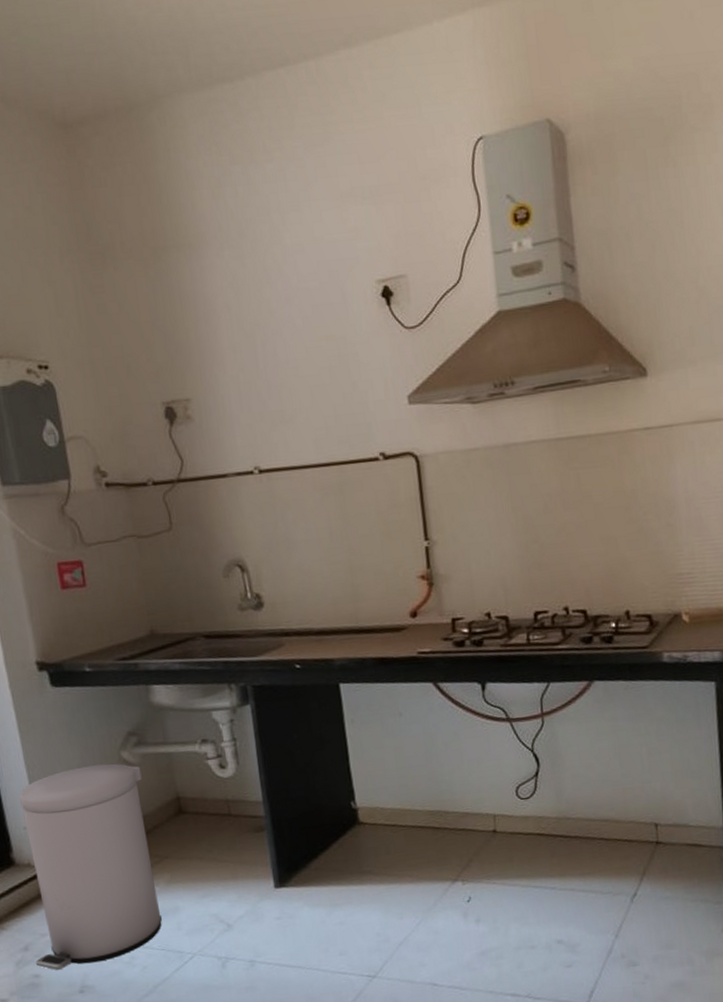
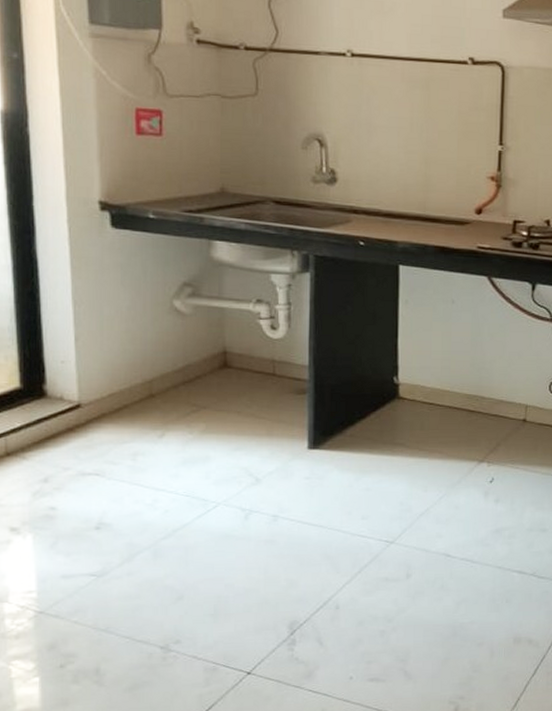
pedal bin: present [19,763,162,970] -> none [53,310,191,505]

